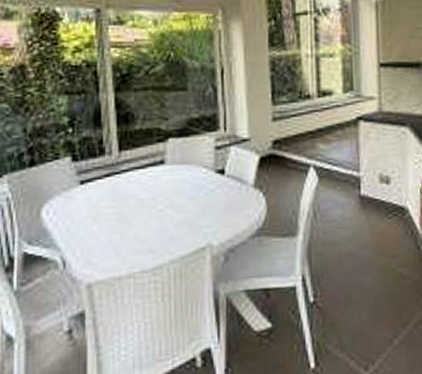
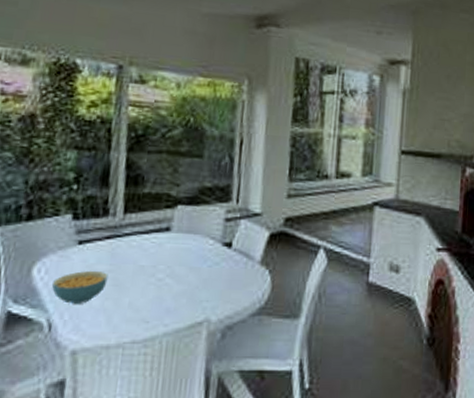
cereal bowl: none [60,207,112,241] -> present [51,270,108,304]

